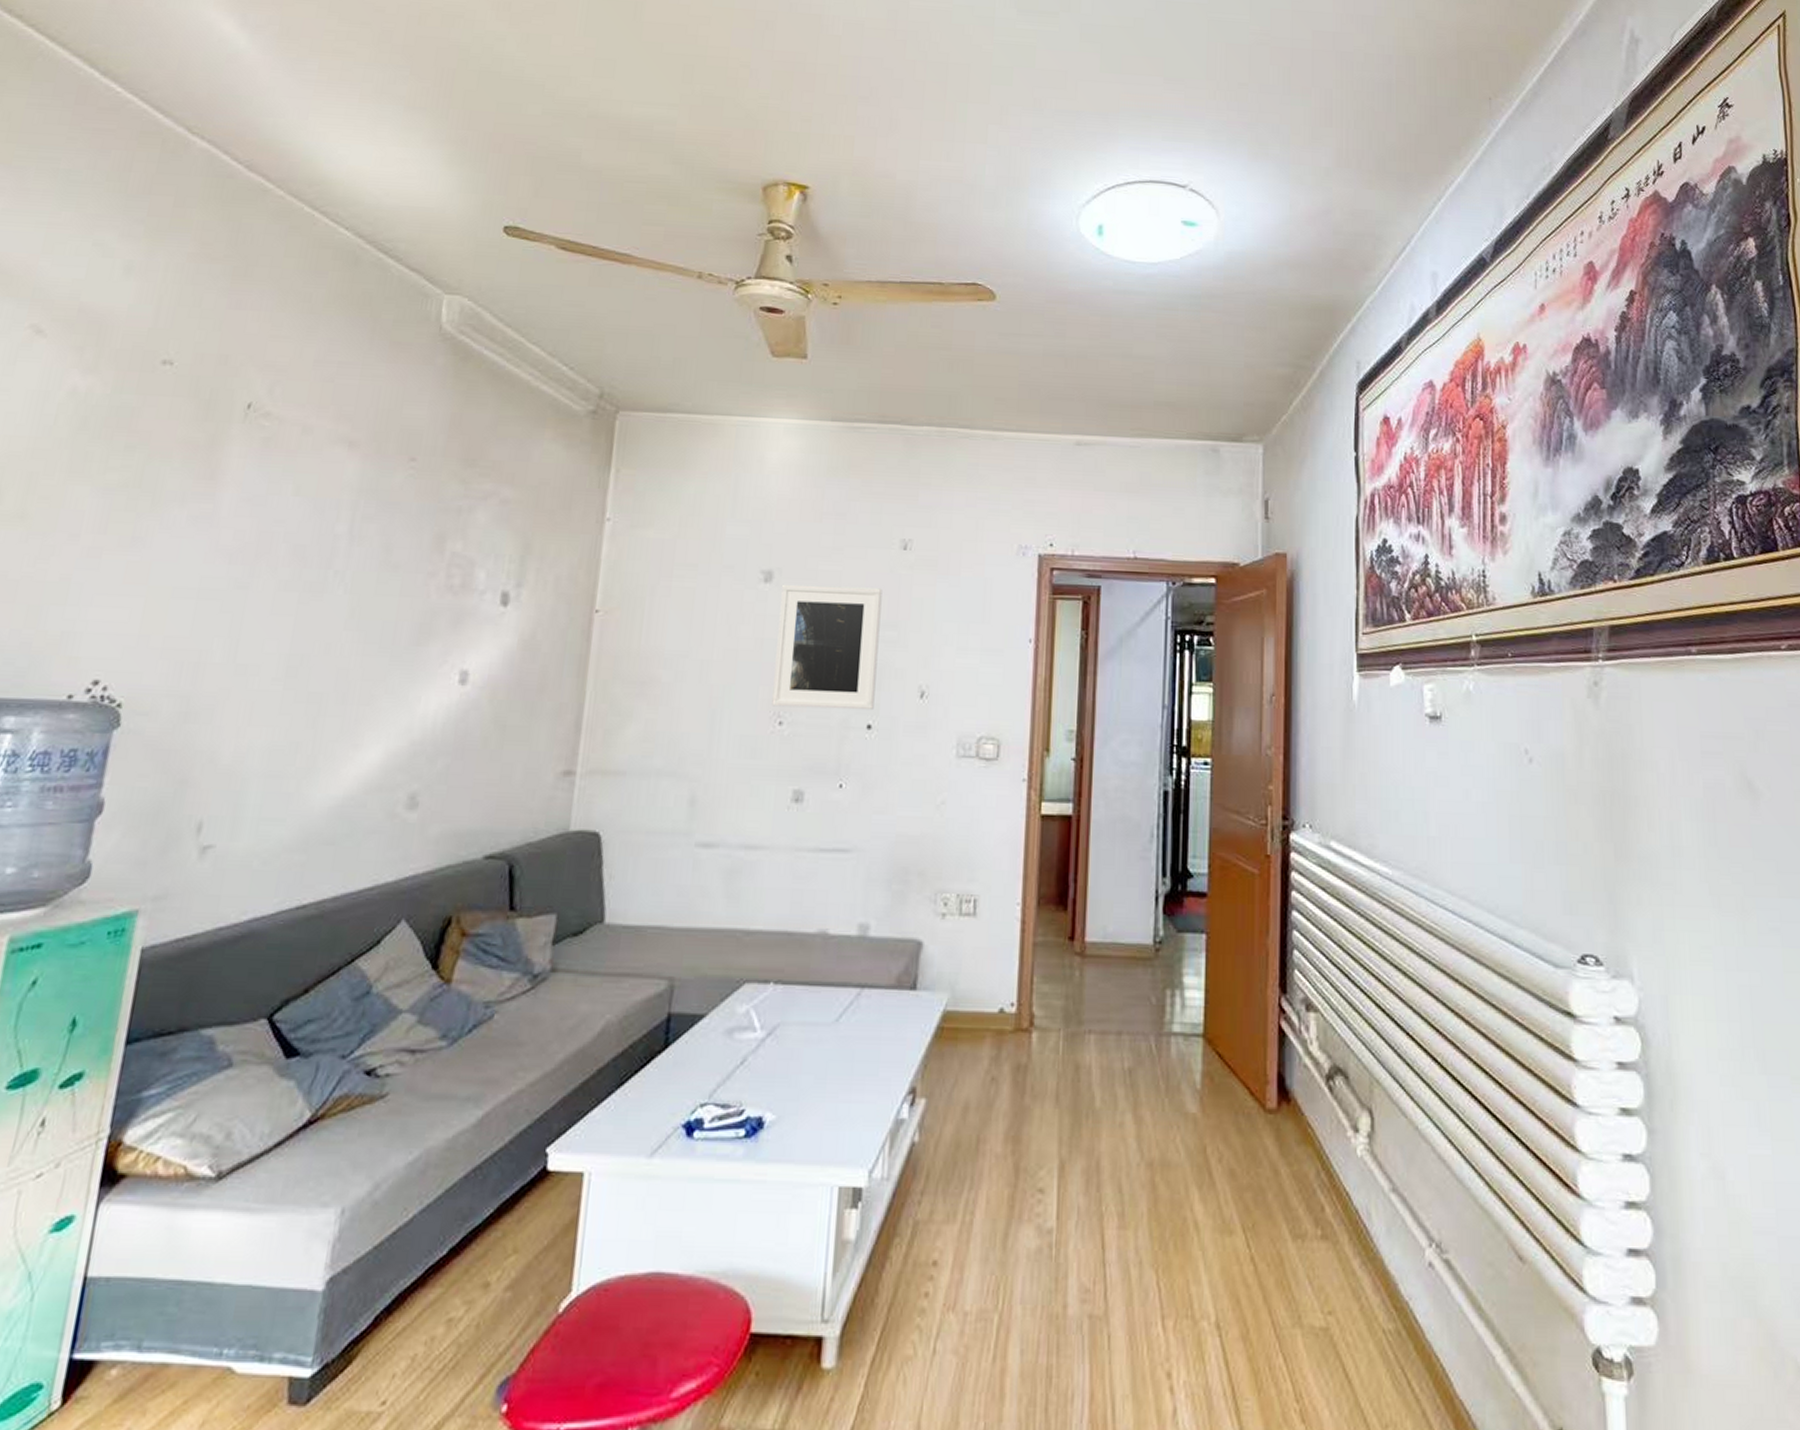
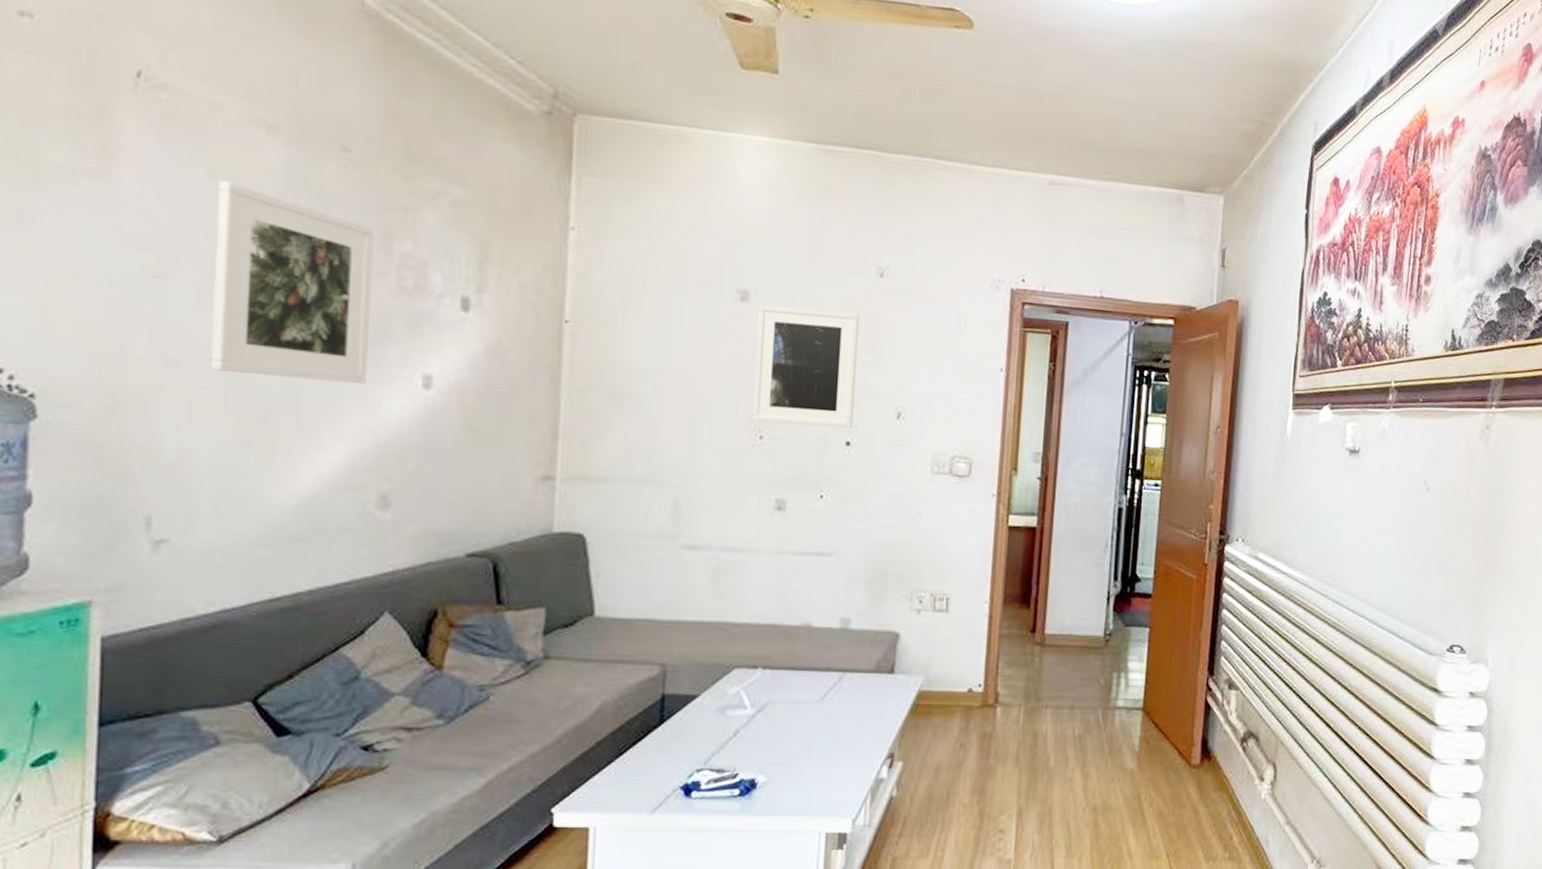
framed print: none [273,495,430,682] -> present [210,181,374,384]

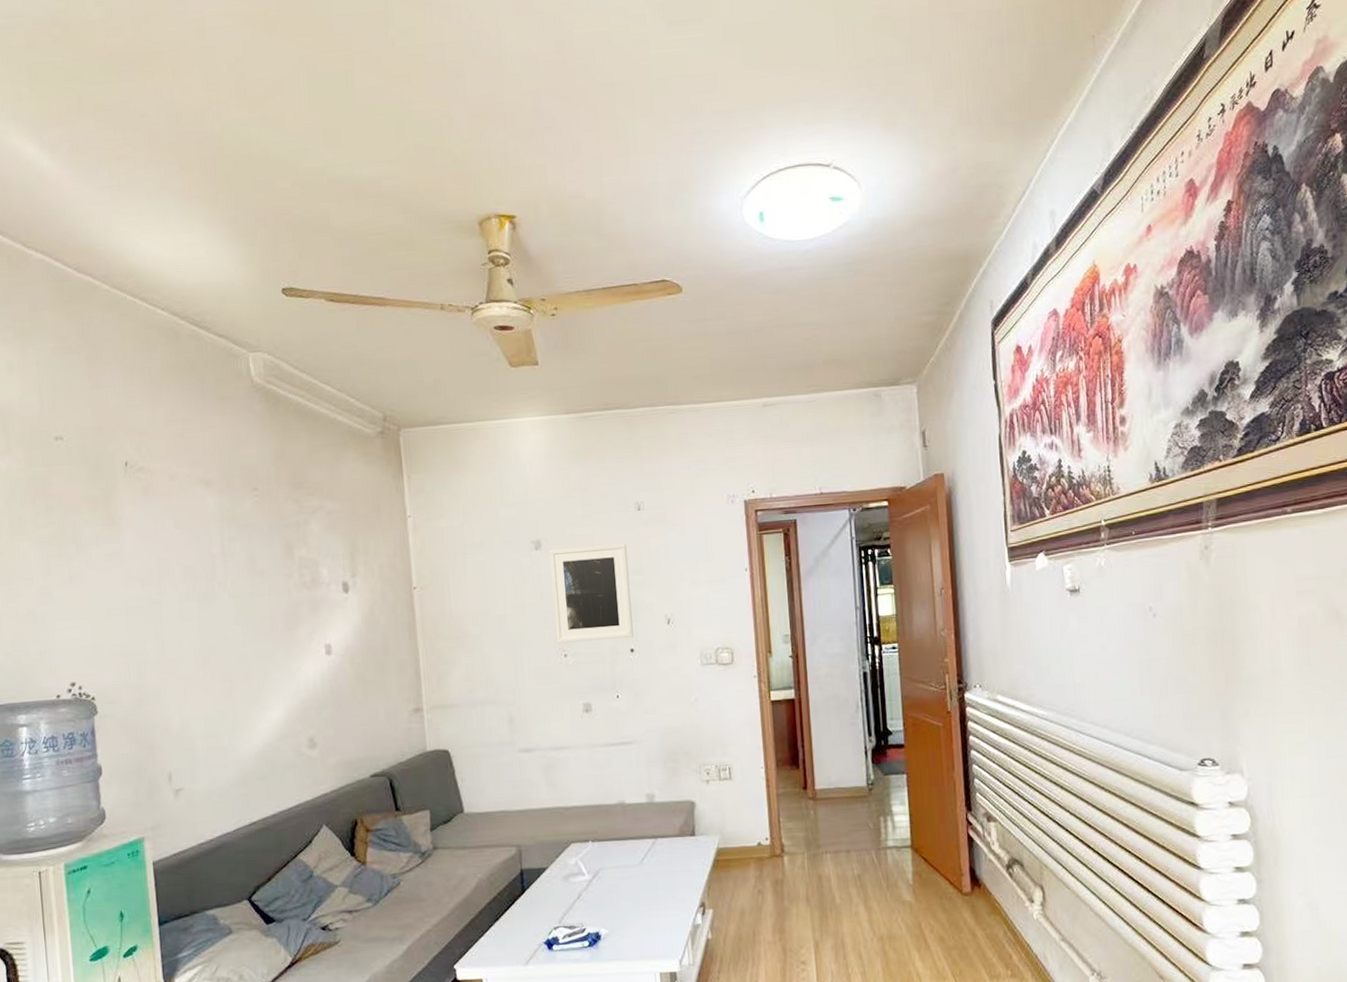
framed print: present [210,181,374,384] -> none [182,527,289,663]

